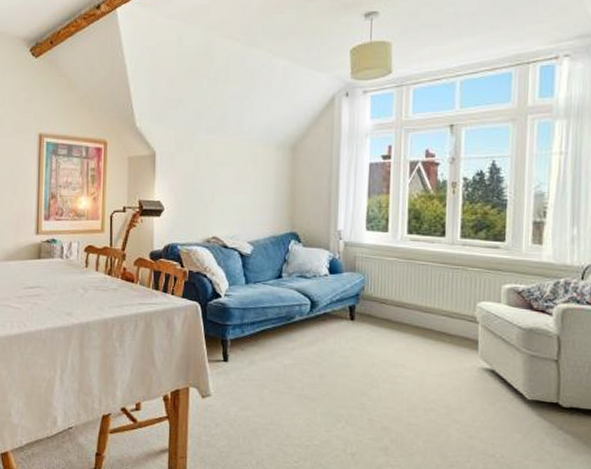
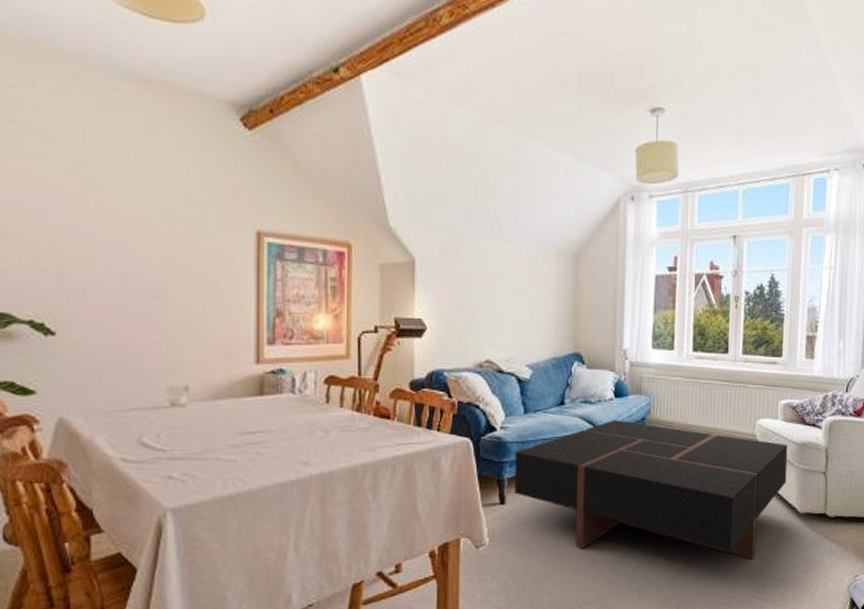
coffee table: none [236,294,513,440] -> present [514,420,788,560]

